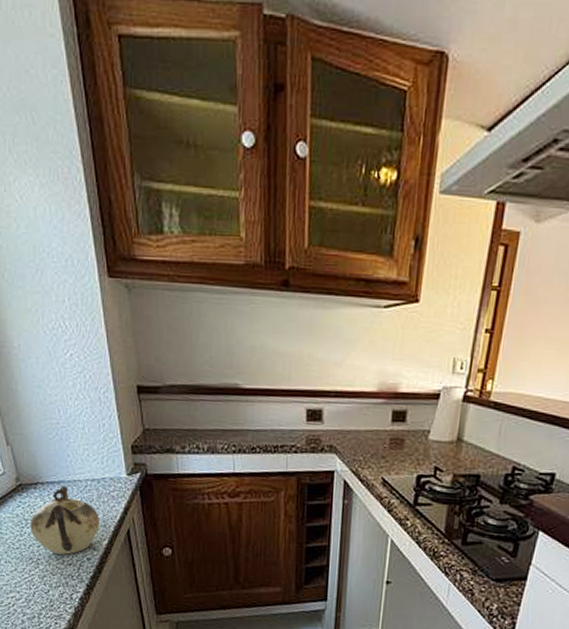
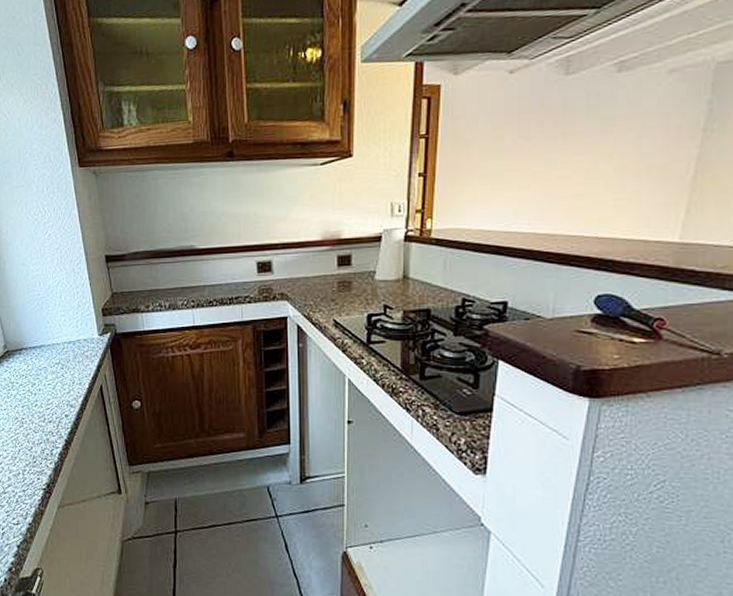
teapot: present [30,485,99,555] -> none [15,349,76,413]

